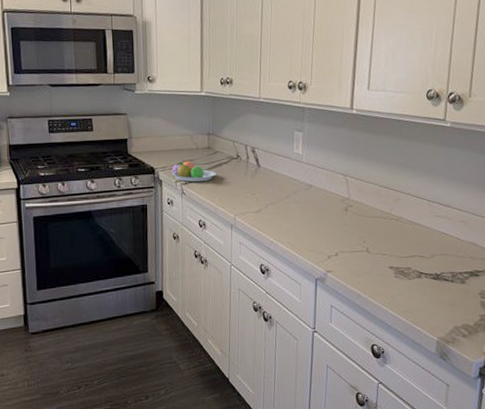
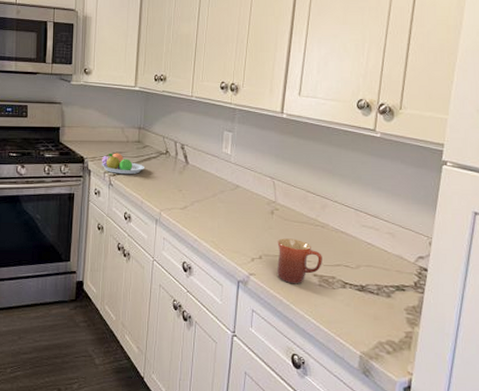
mug: none [352,233,398,278] -> present [276,238,322,284]

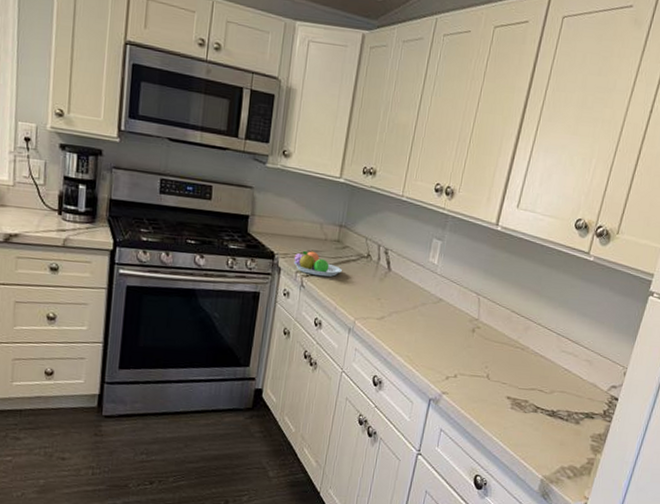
mug: present [276,238,322,284] -> none [470,358,518,406]

